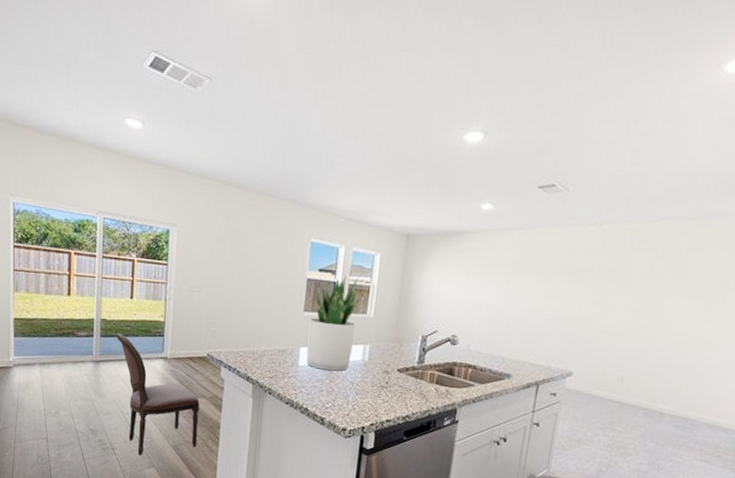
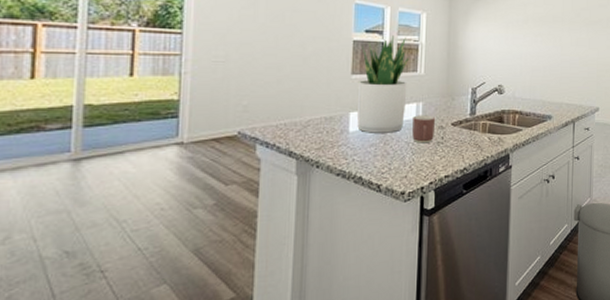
dining chair: present [115,332,200,456] -> none [107,118,229,272]
mug: none [357,357,381,386] -> present [412,115,435,144]

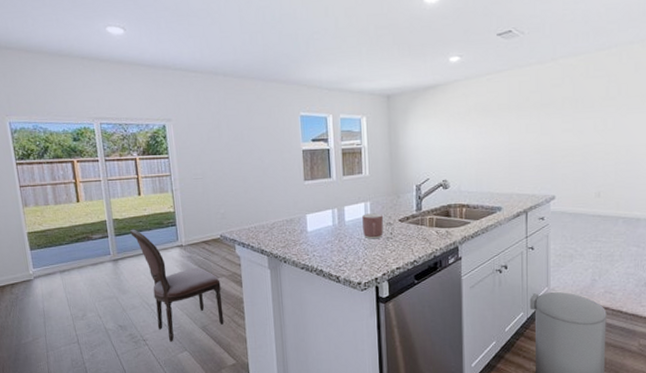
dining chair: none [107,118,229,272] -> present [129,229,224,342]
planter: present [356,35,410,133] -> none [310,142,355,232]

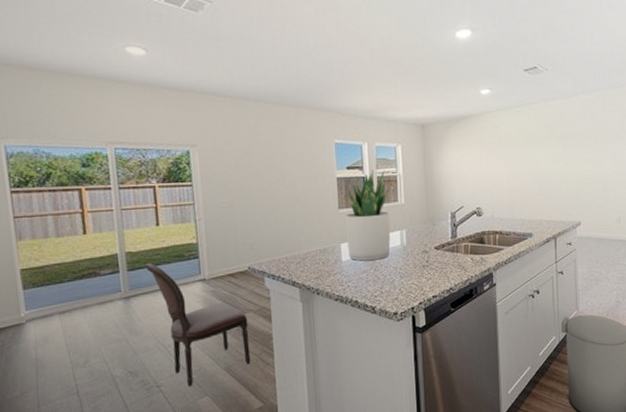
planter: none [310,142,355,232] -> present [345,169,391,261]
mug: present [362,213,383,239] -> none [398,241,419,268]

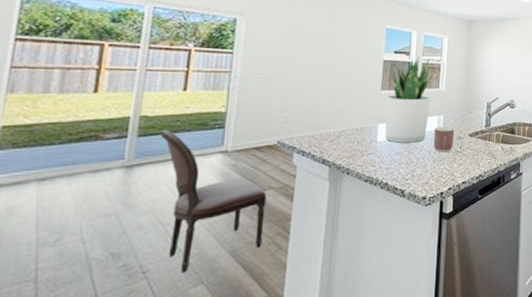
mug: none [398,241,419,268] -> present [434,127,454,152]

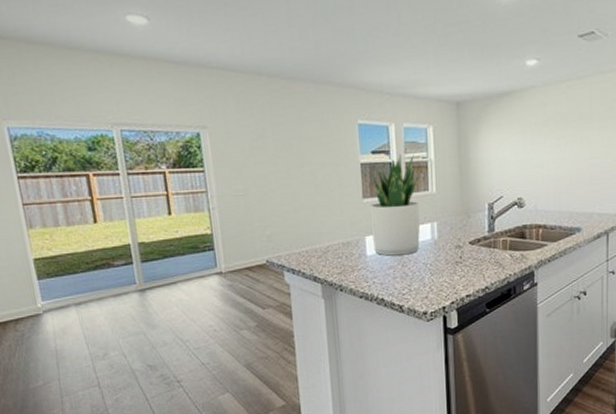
dining chair: present [159,129,267,273] -> none [158,254,272,383]
mug: present [434,127,454,152] -> none [428,234,452,264]

